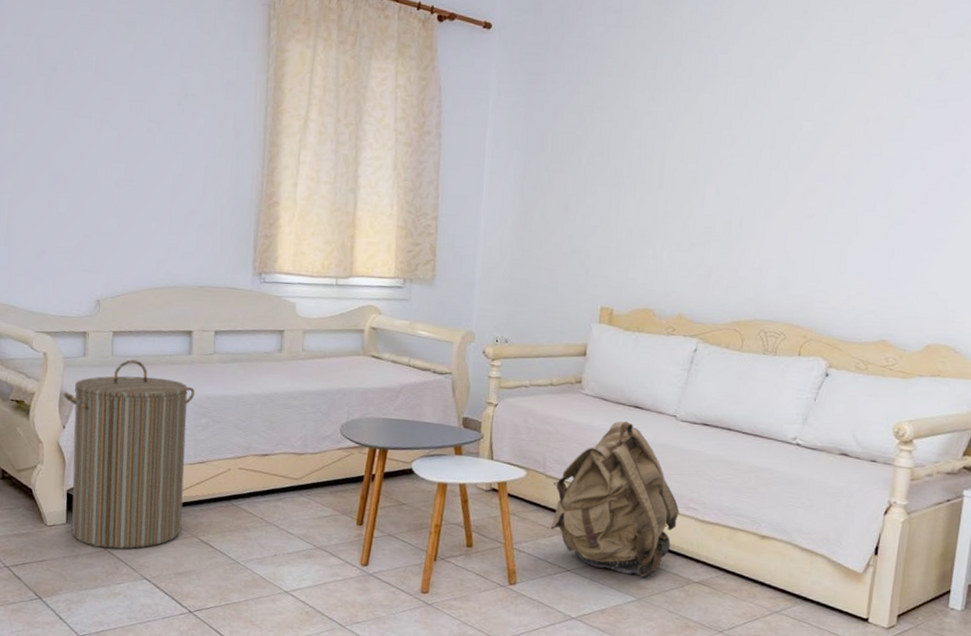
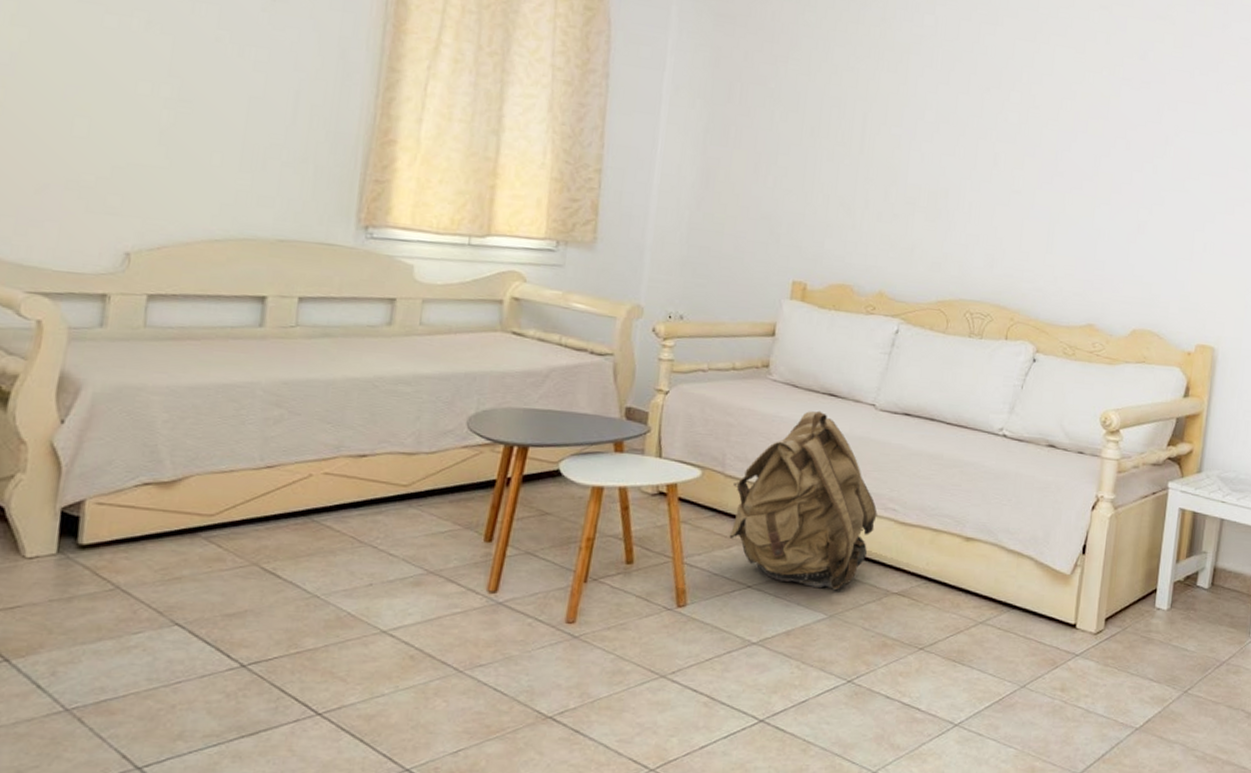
laundry hamper: present [63,359,195,549] -> none [64,332,266,586]

